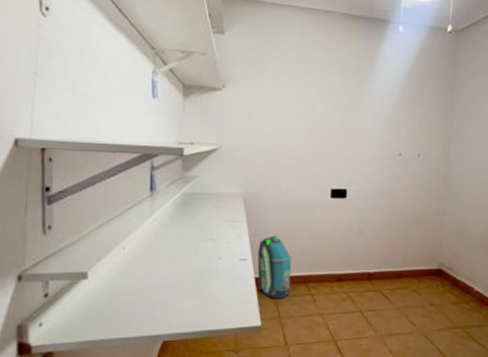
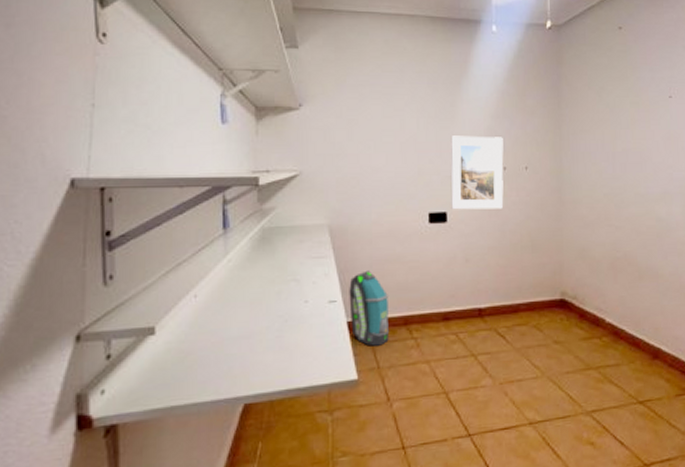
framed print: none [351,123,401,190] -> present [450,135,504,210]

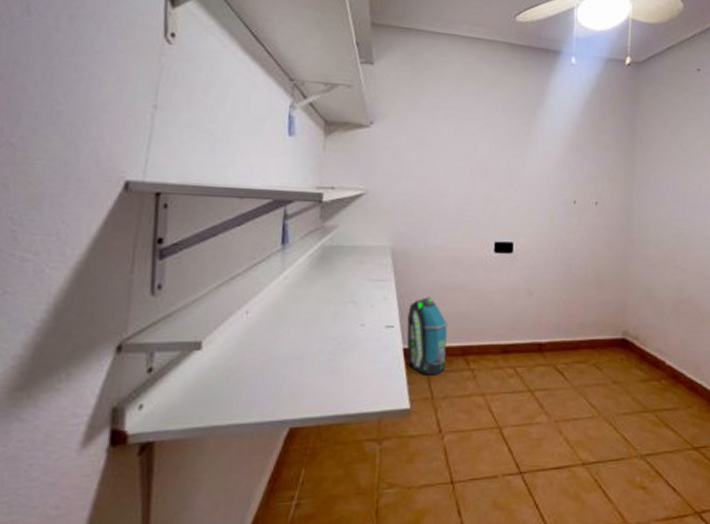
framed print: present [450,135,504,210] -> none [518,165,575,243]

